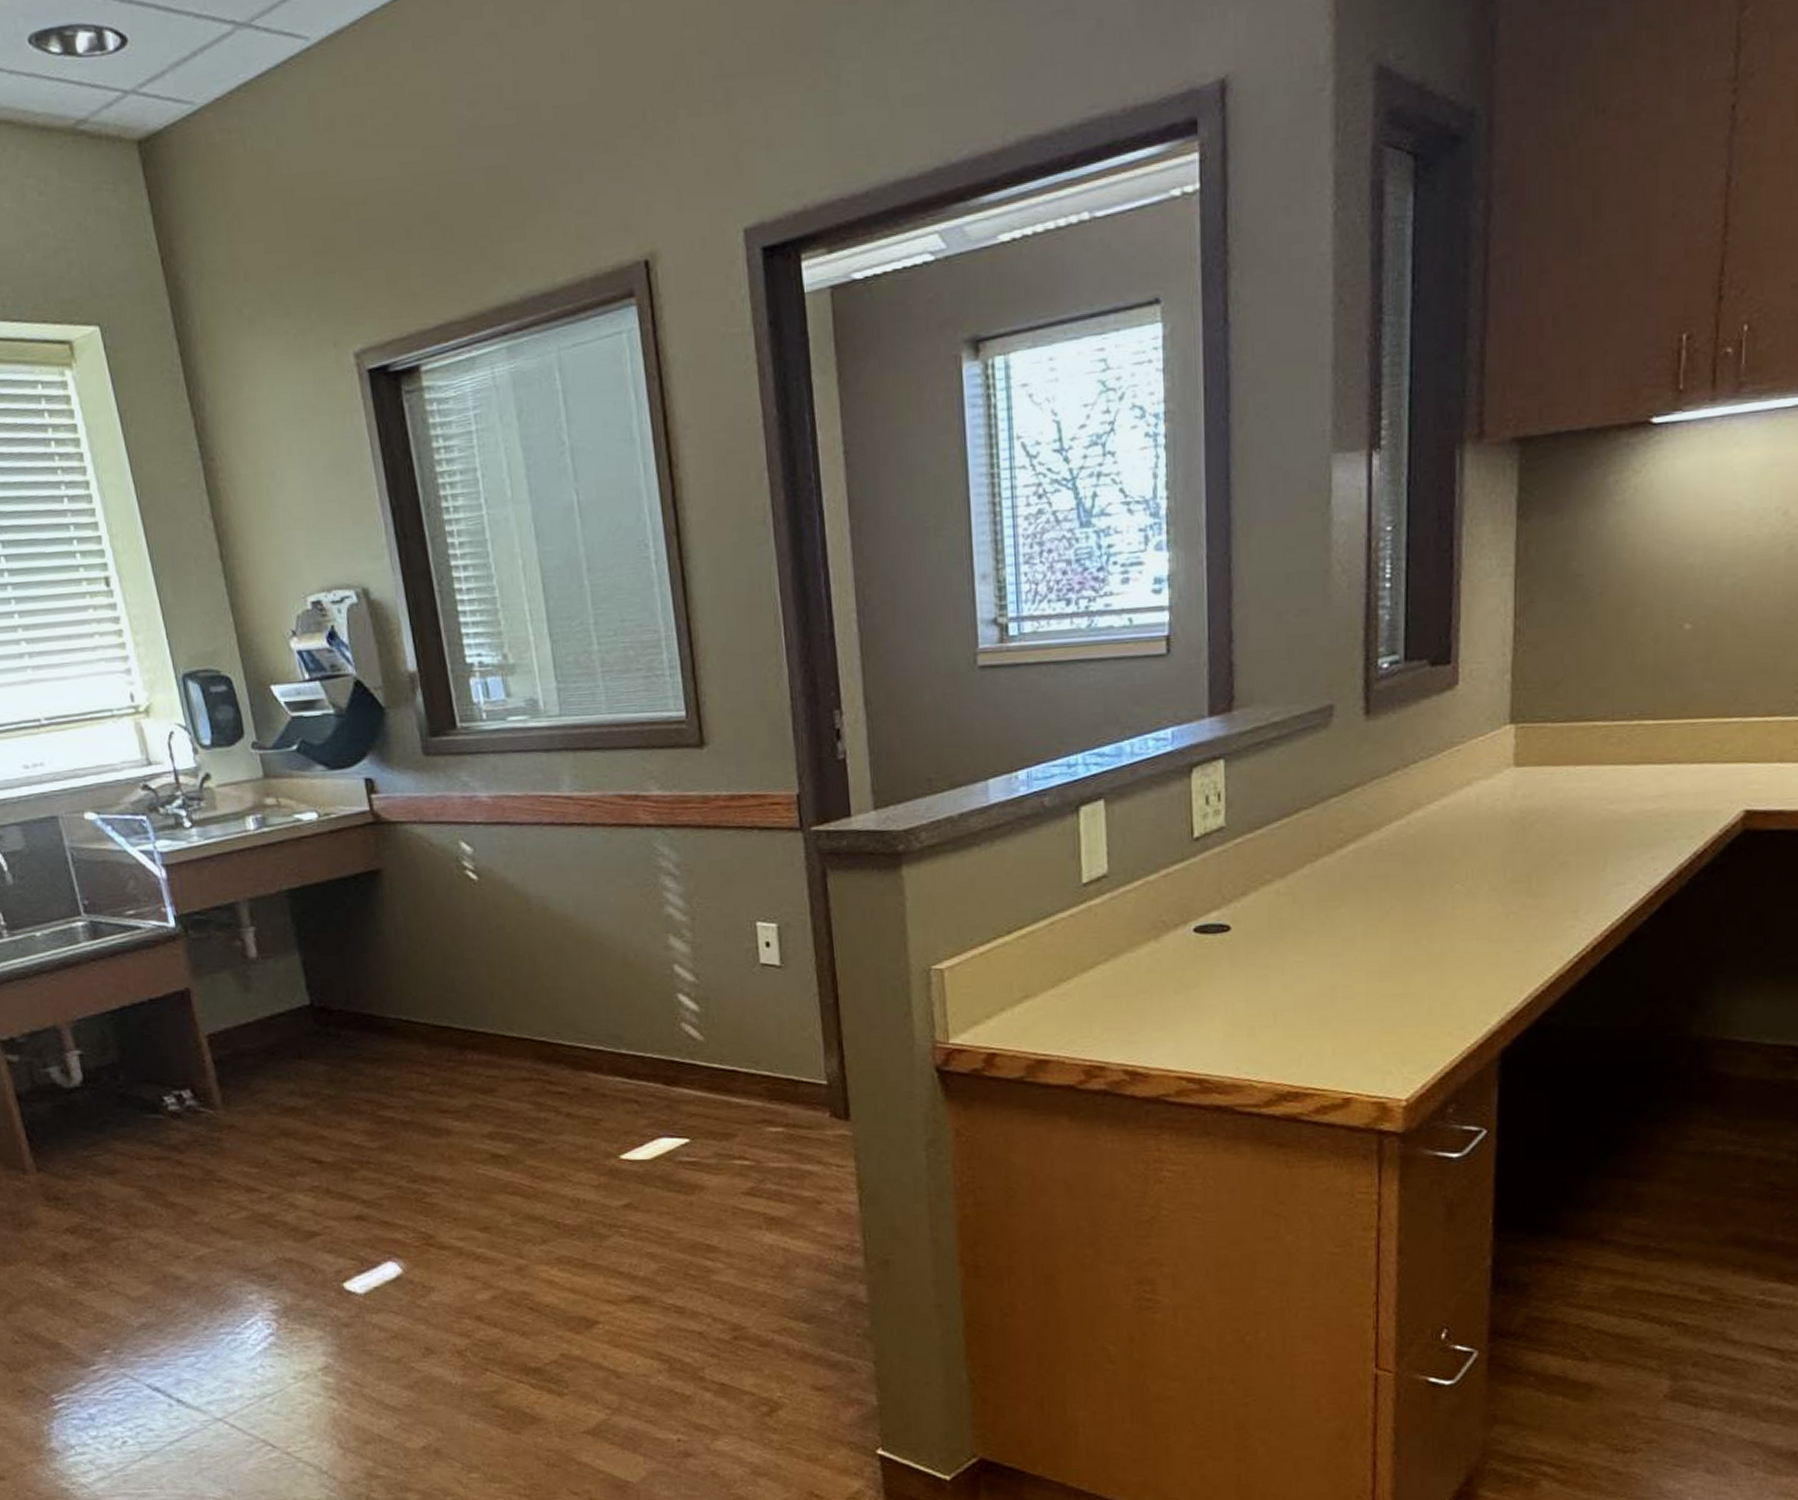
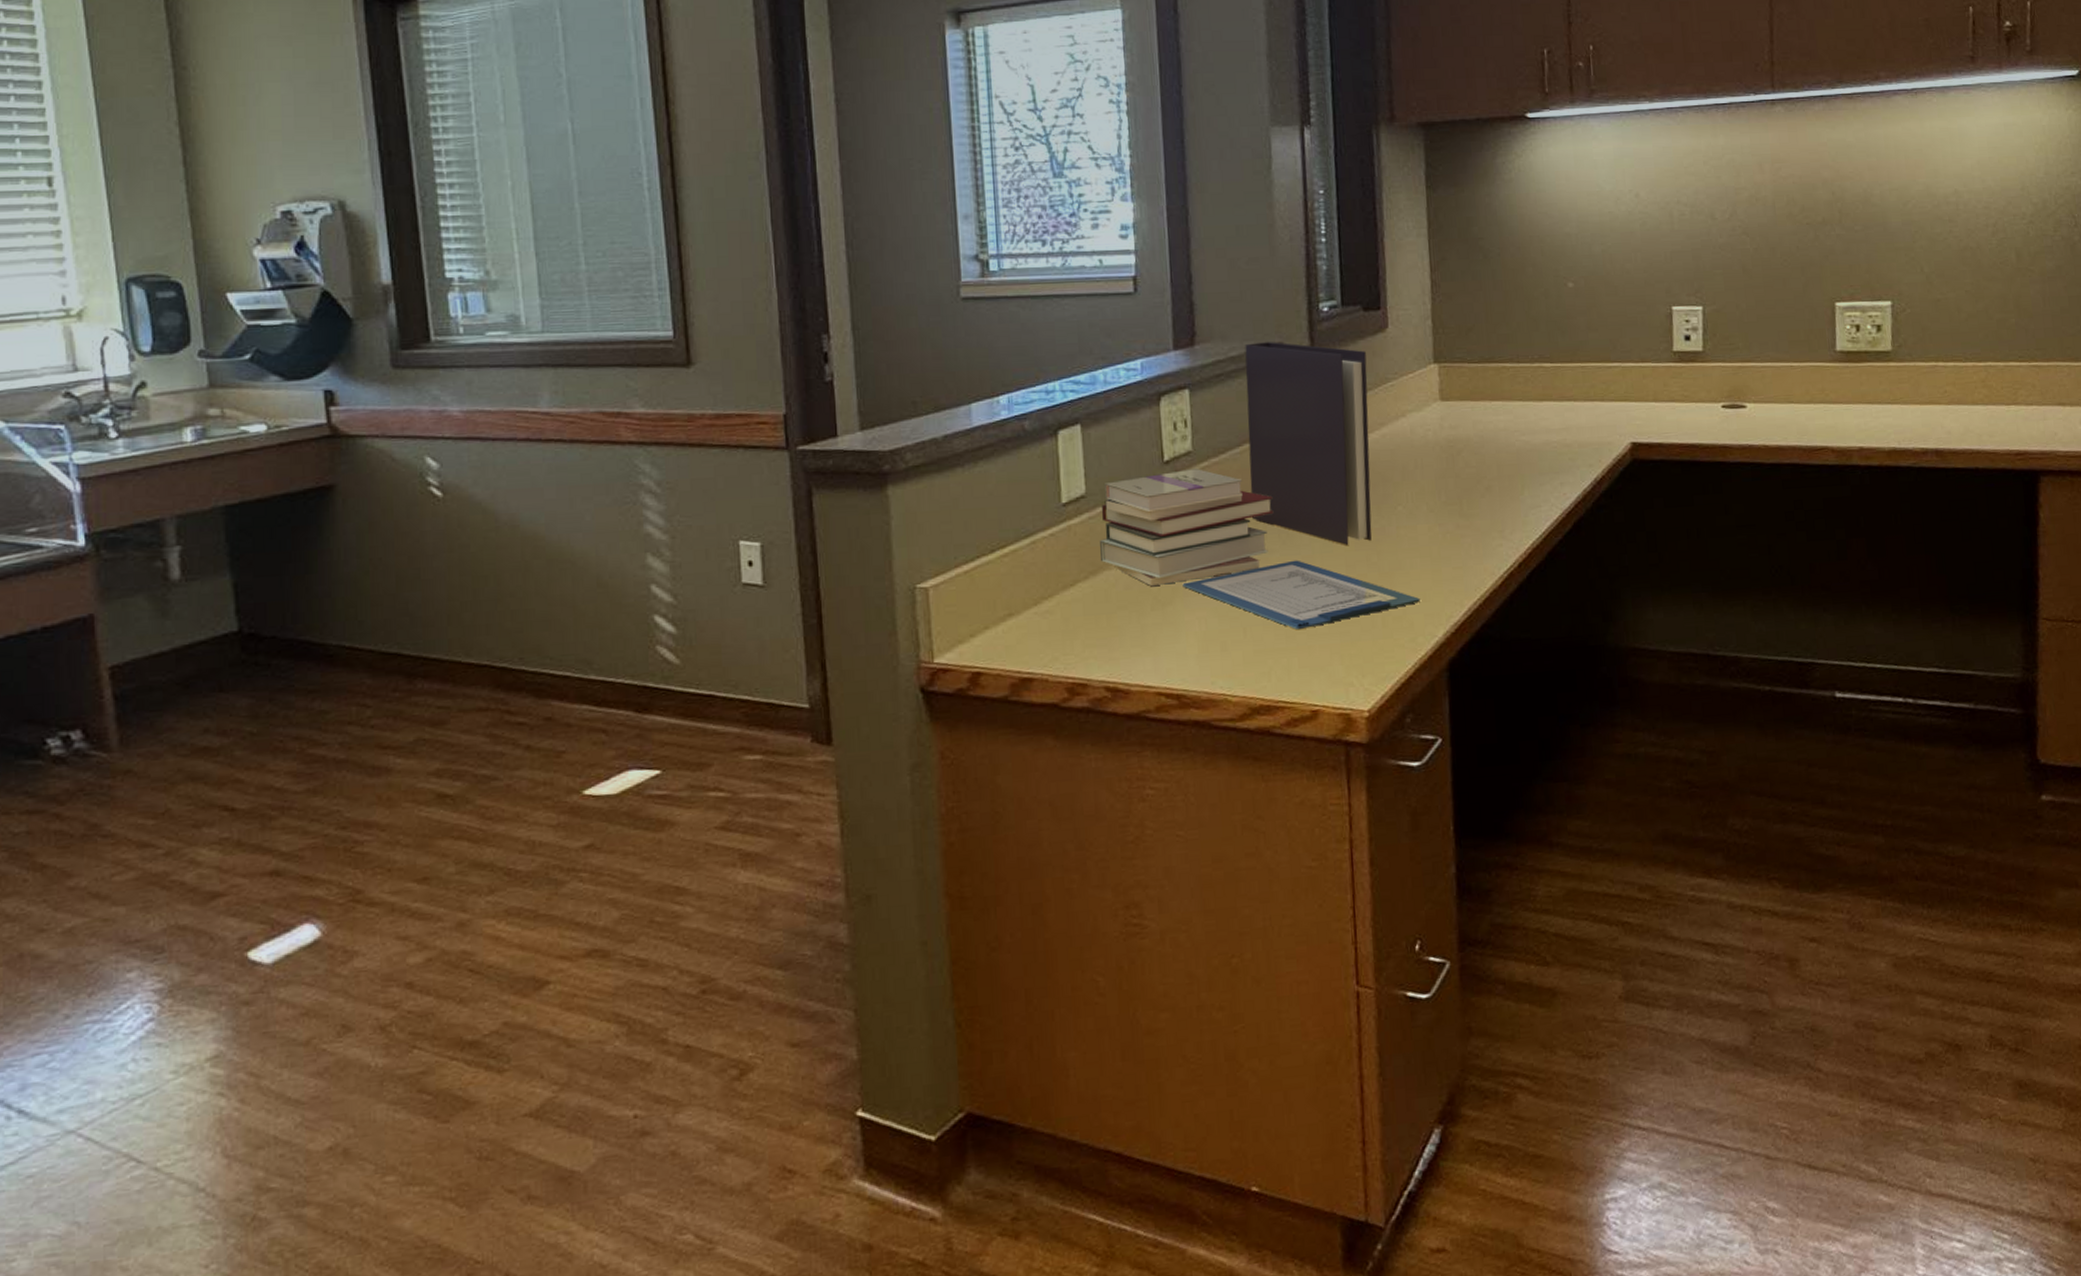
books: none [1122,845,1313,970] -> present [1100,469,1274,587]
clipboard: none [1209,942,1473,1016] -> present [1182,560,1420,631]
binder: none [1288,704,1430,928] -> present [1245,342,1372,546]

